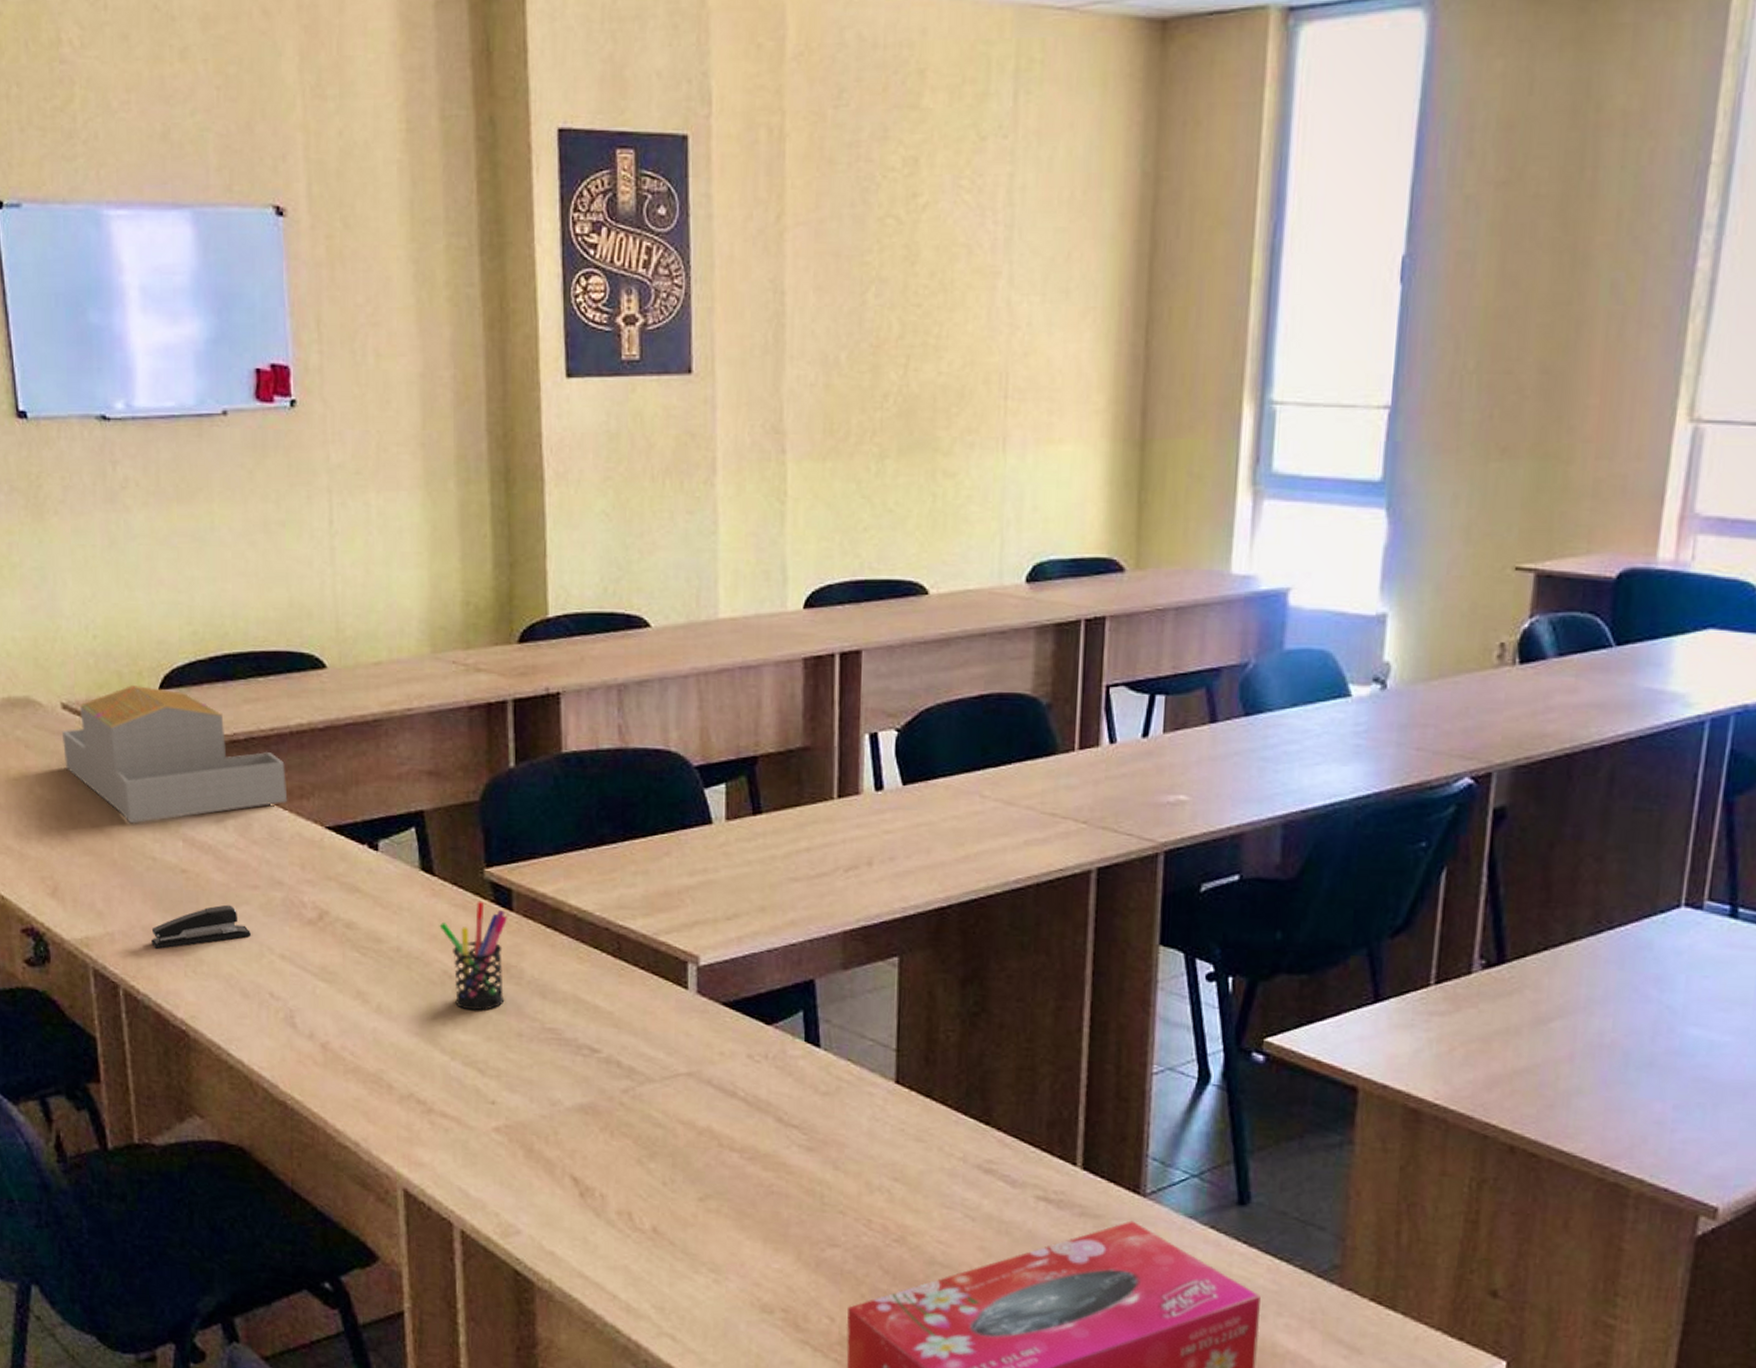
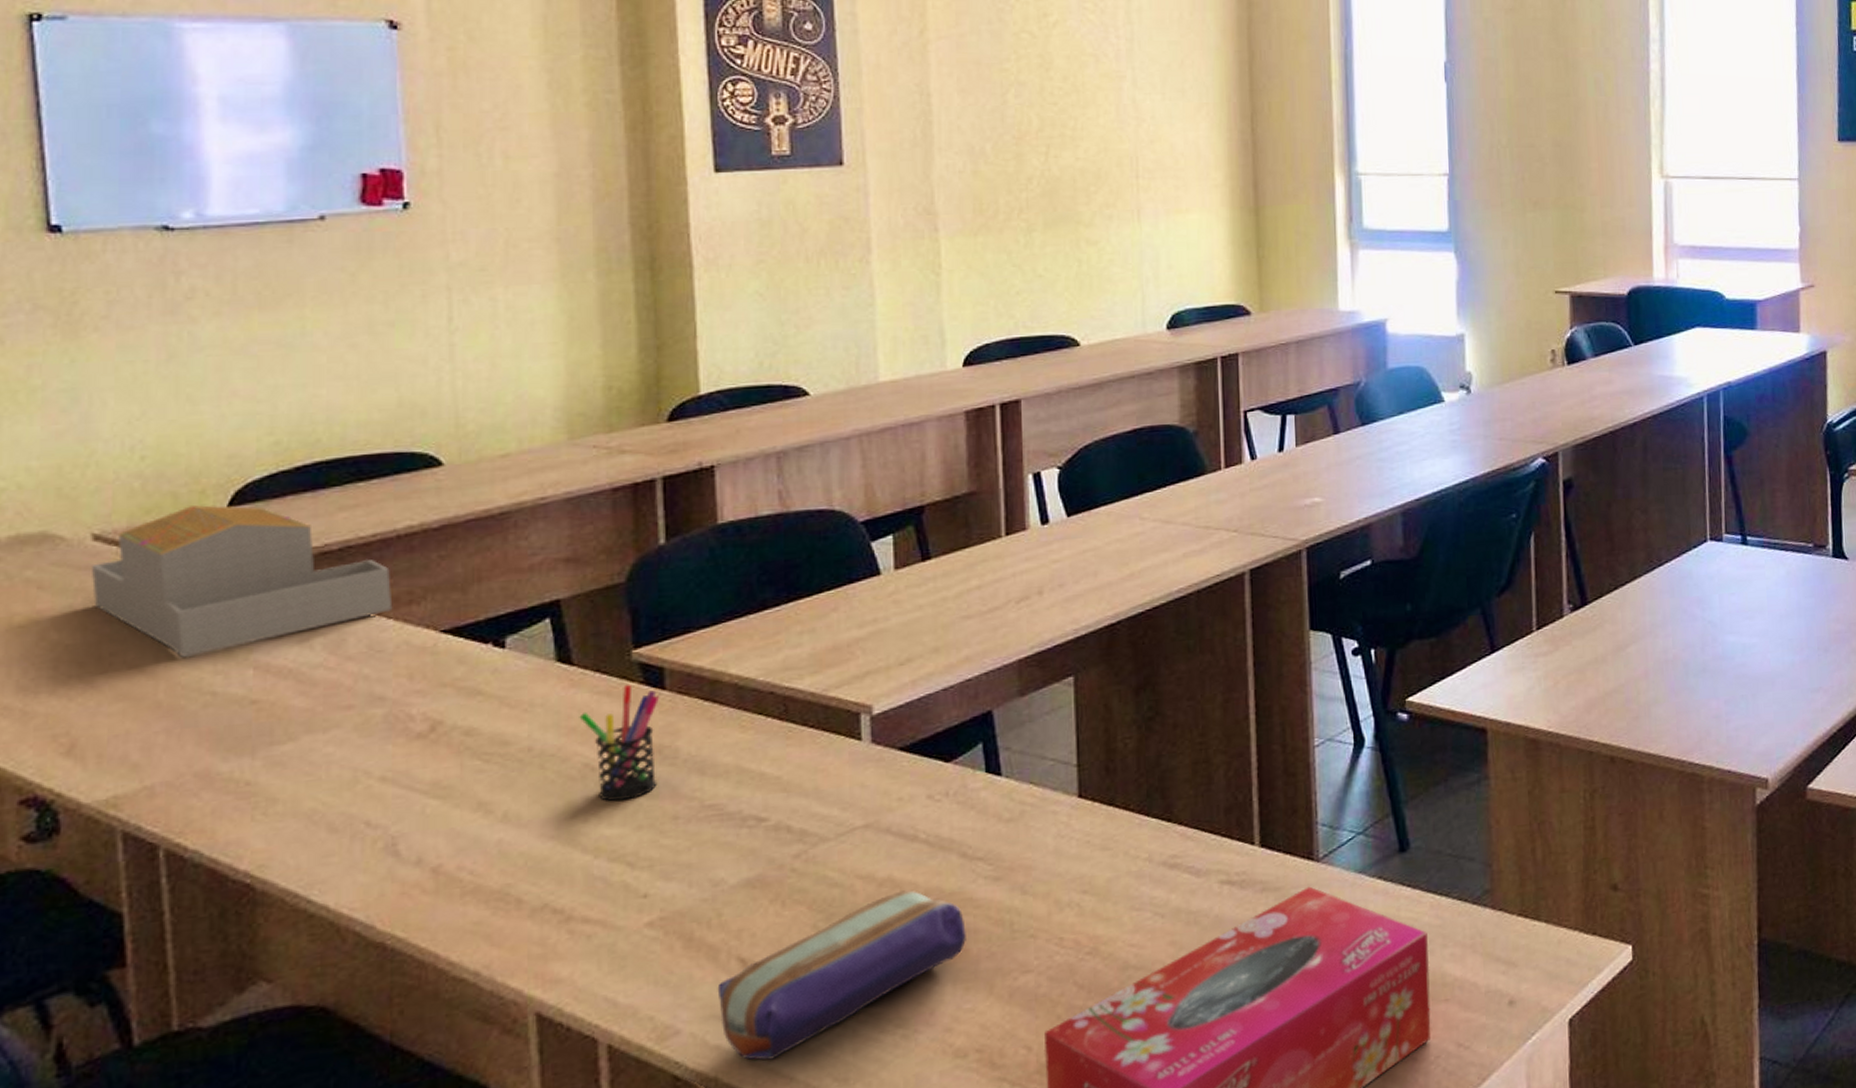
stapler: present [151,904,251,949] -> none [206,731,342,796]
pencil case: none [552,1143,778,1275] -> present [717,890,966,1060]

